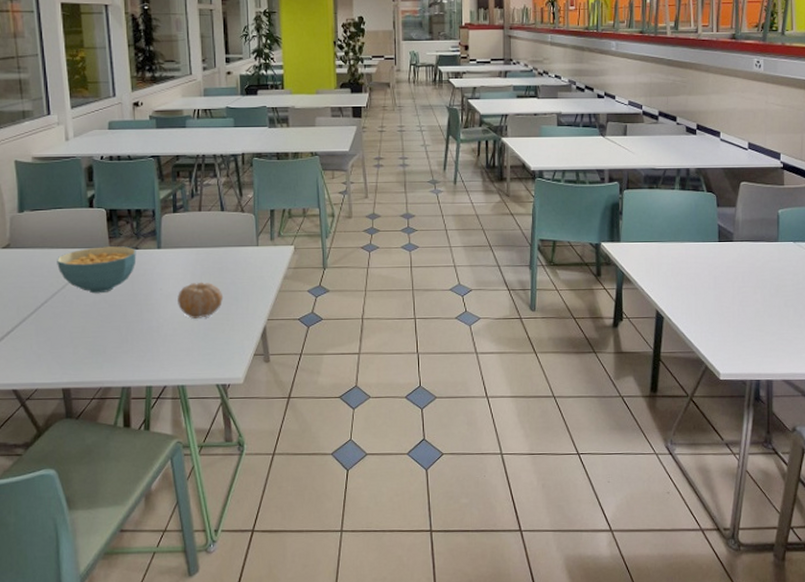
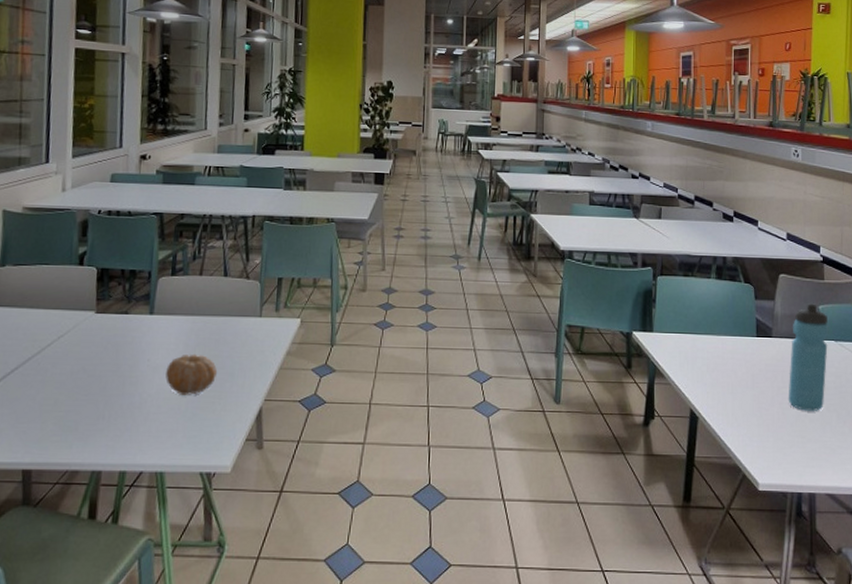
cereal bowl: present [57,246,137,294] -> none [35,309,126,362]
water bottle: none [748,208,788,307] -> present [788,303,829,411]

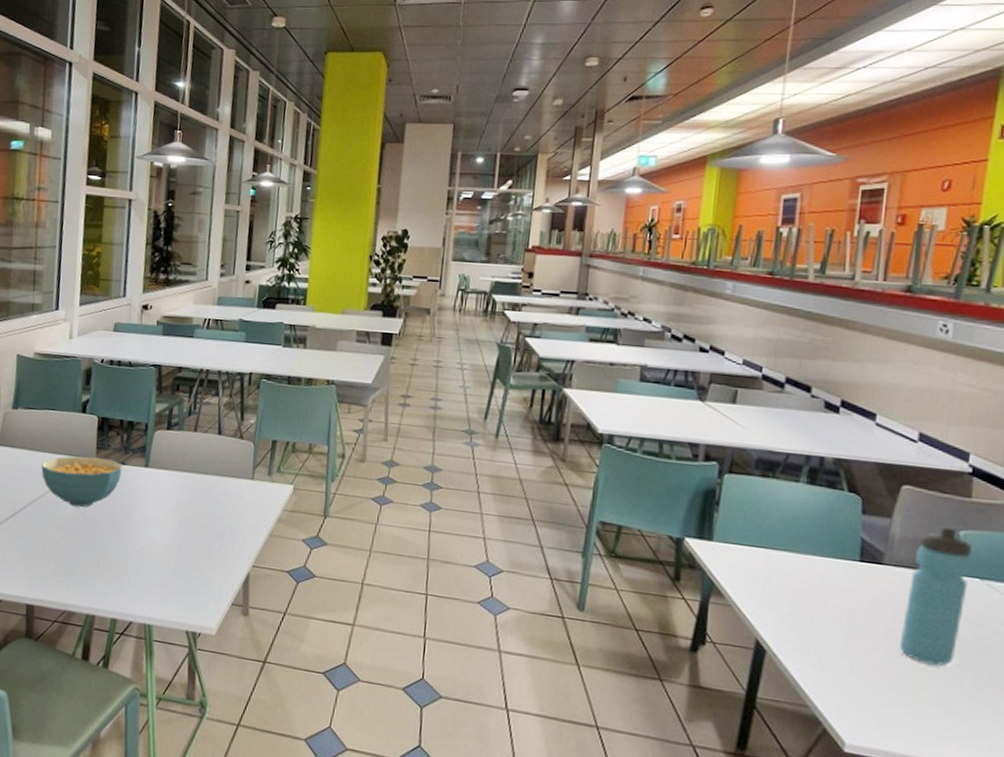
cereal bowl: none [35,309,126,362] -> present [41,456,123,508]
fruit: present [166,354,218,395] -> none [157,511,208,552]

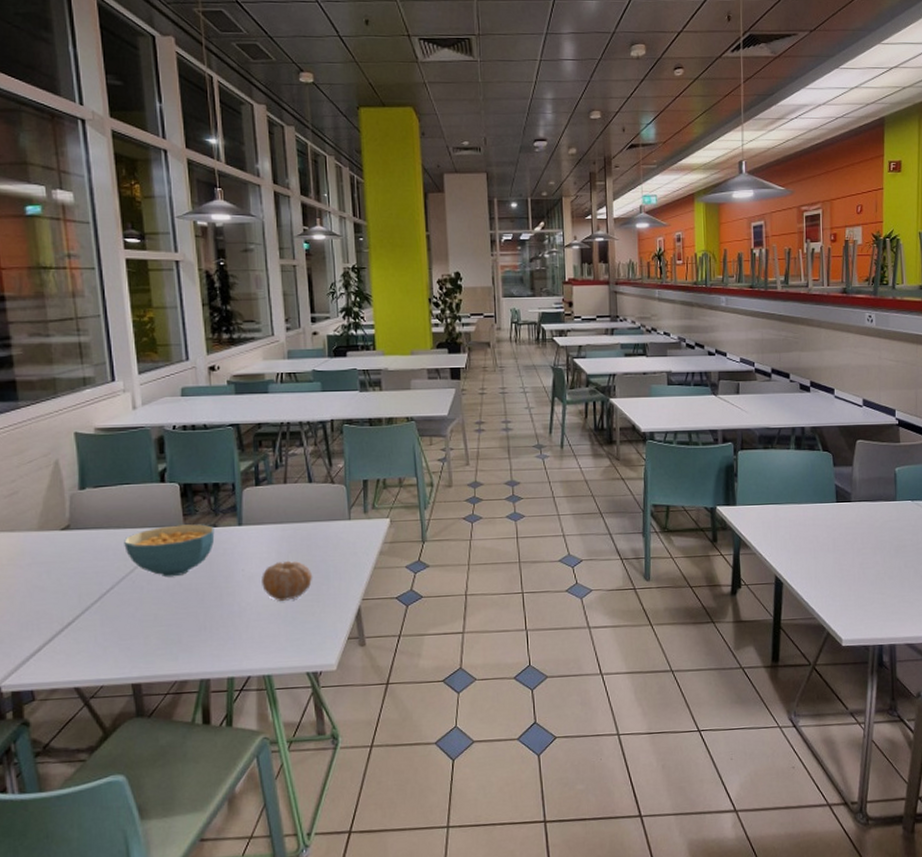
fruit: none [157,511,208,552] -> present [262,560,313,601]
water bottle: present [899,526,972,666] -> none [867,466,905,569]

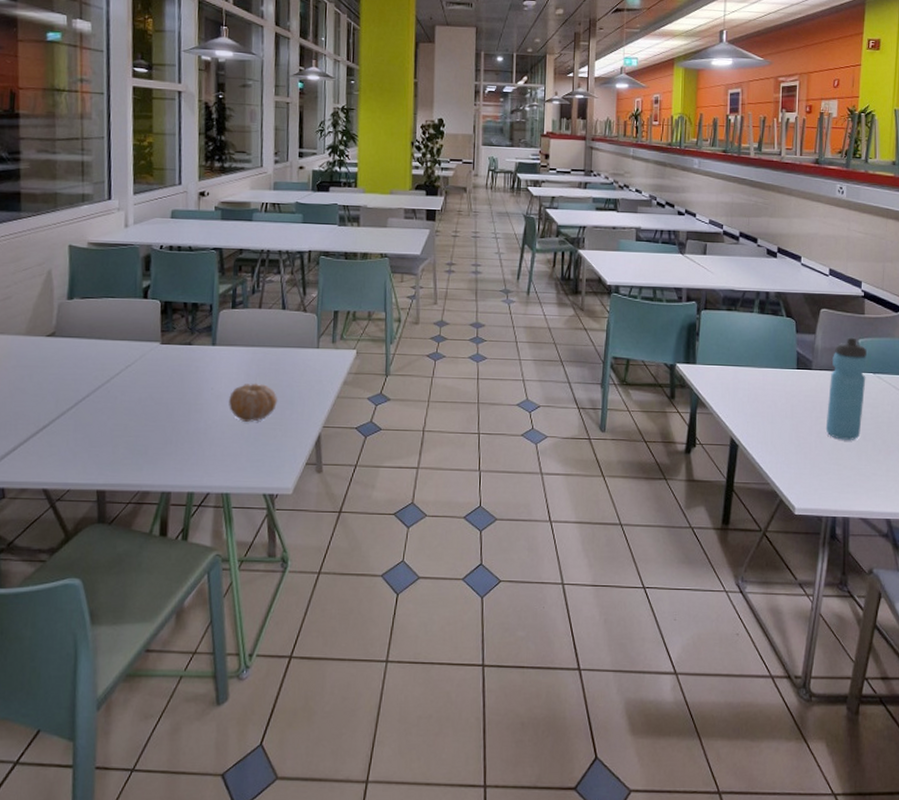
cereal bowl: present [124,524,215,578] -> none [103,340,189,390]
water bottle: none [867,466,905,569] -> present [825,337,868,440]

